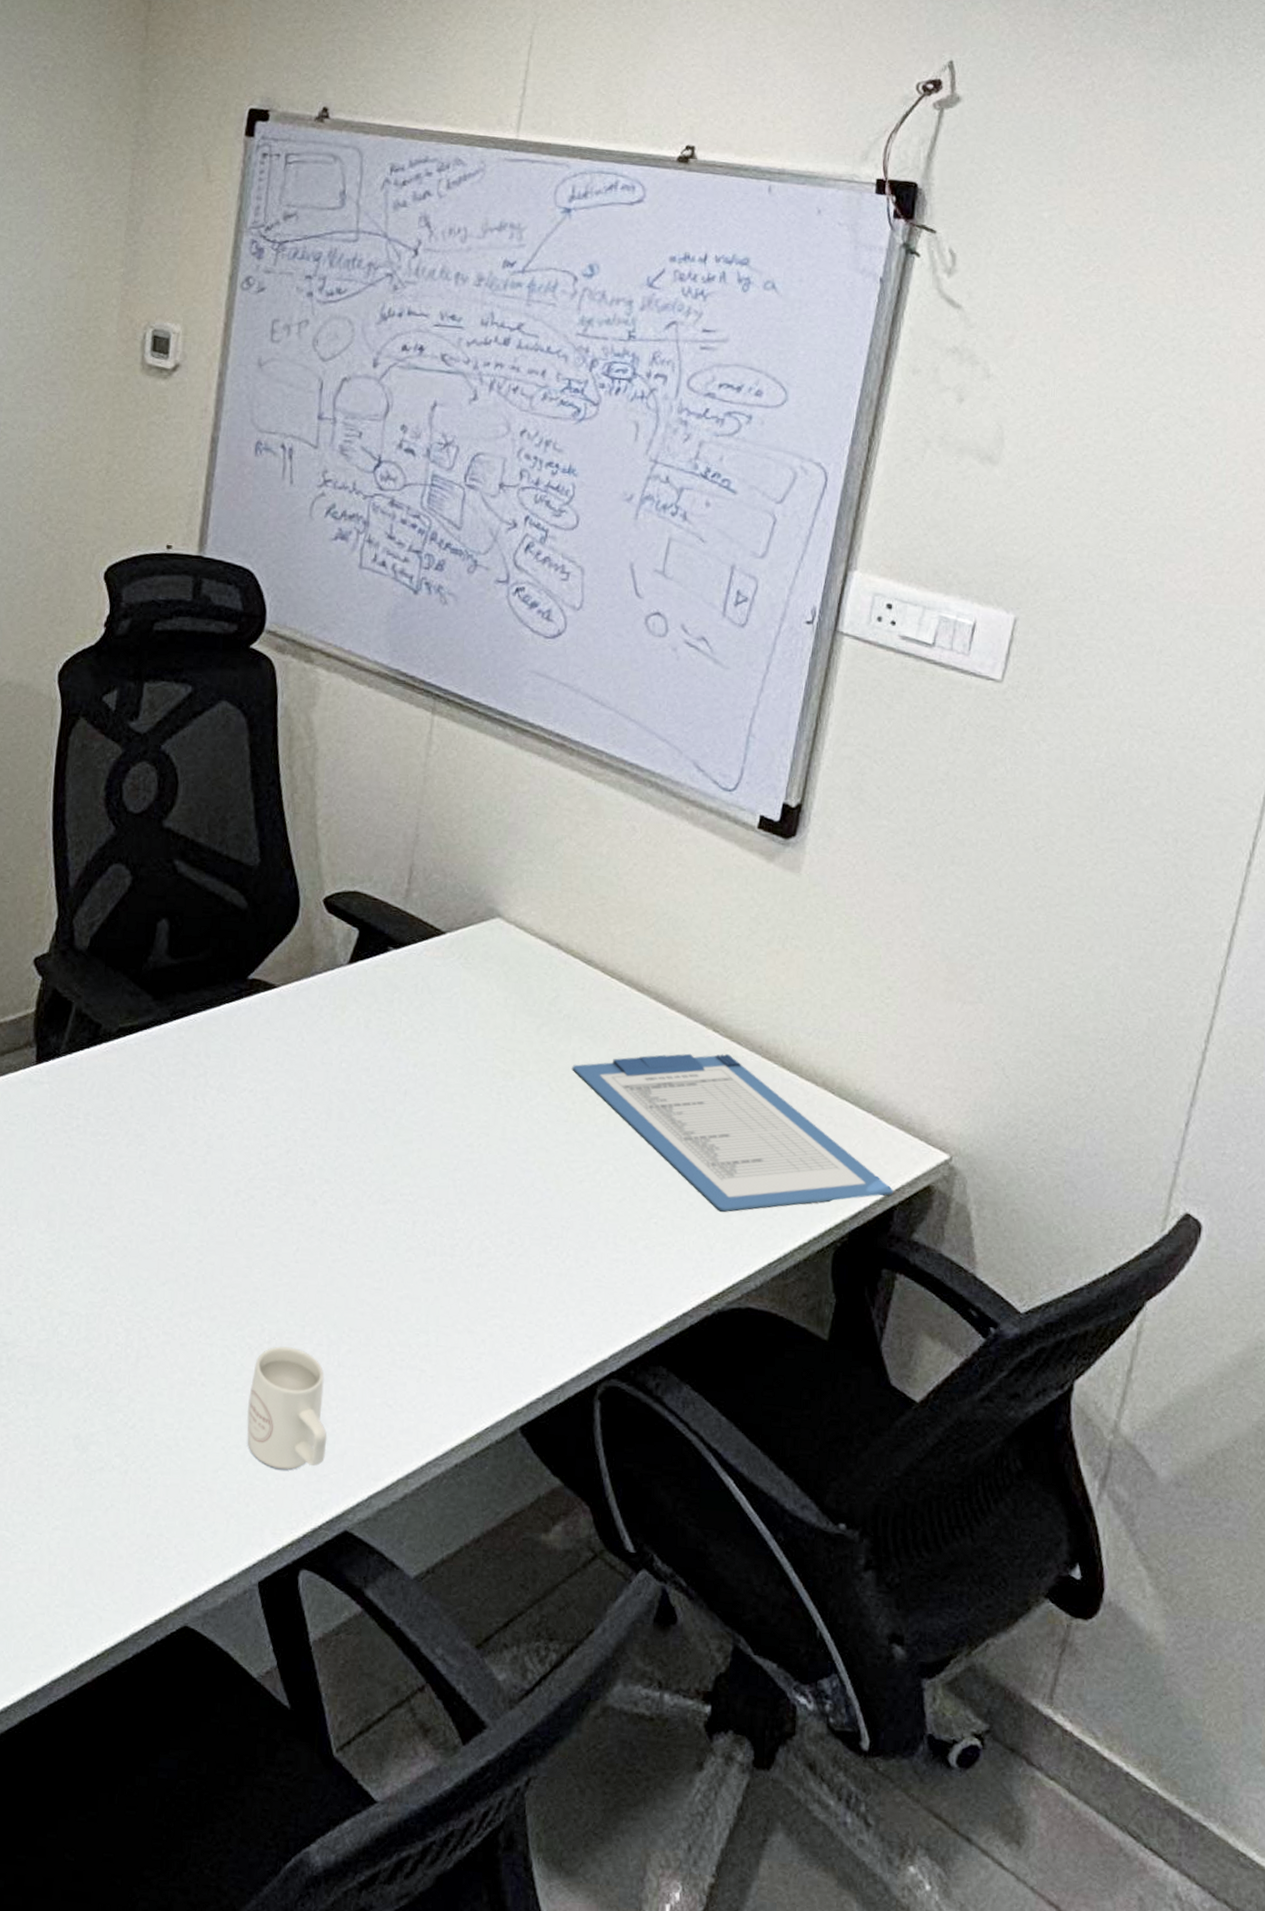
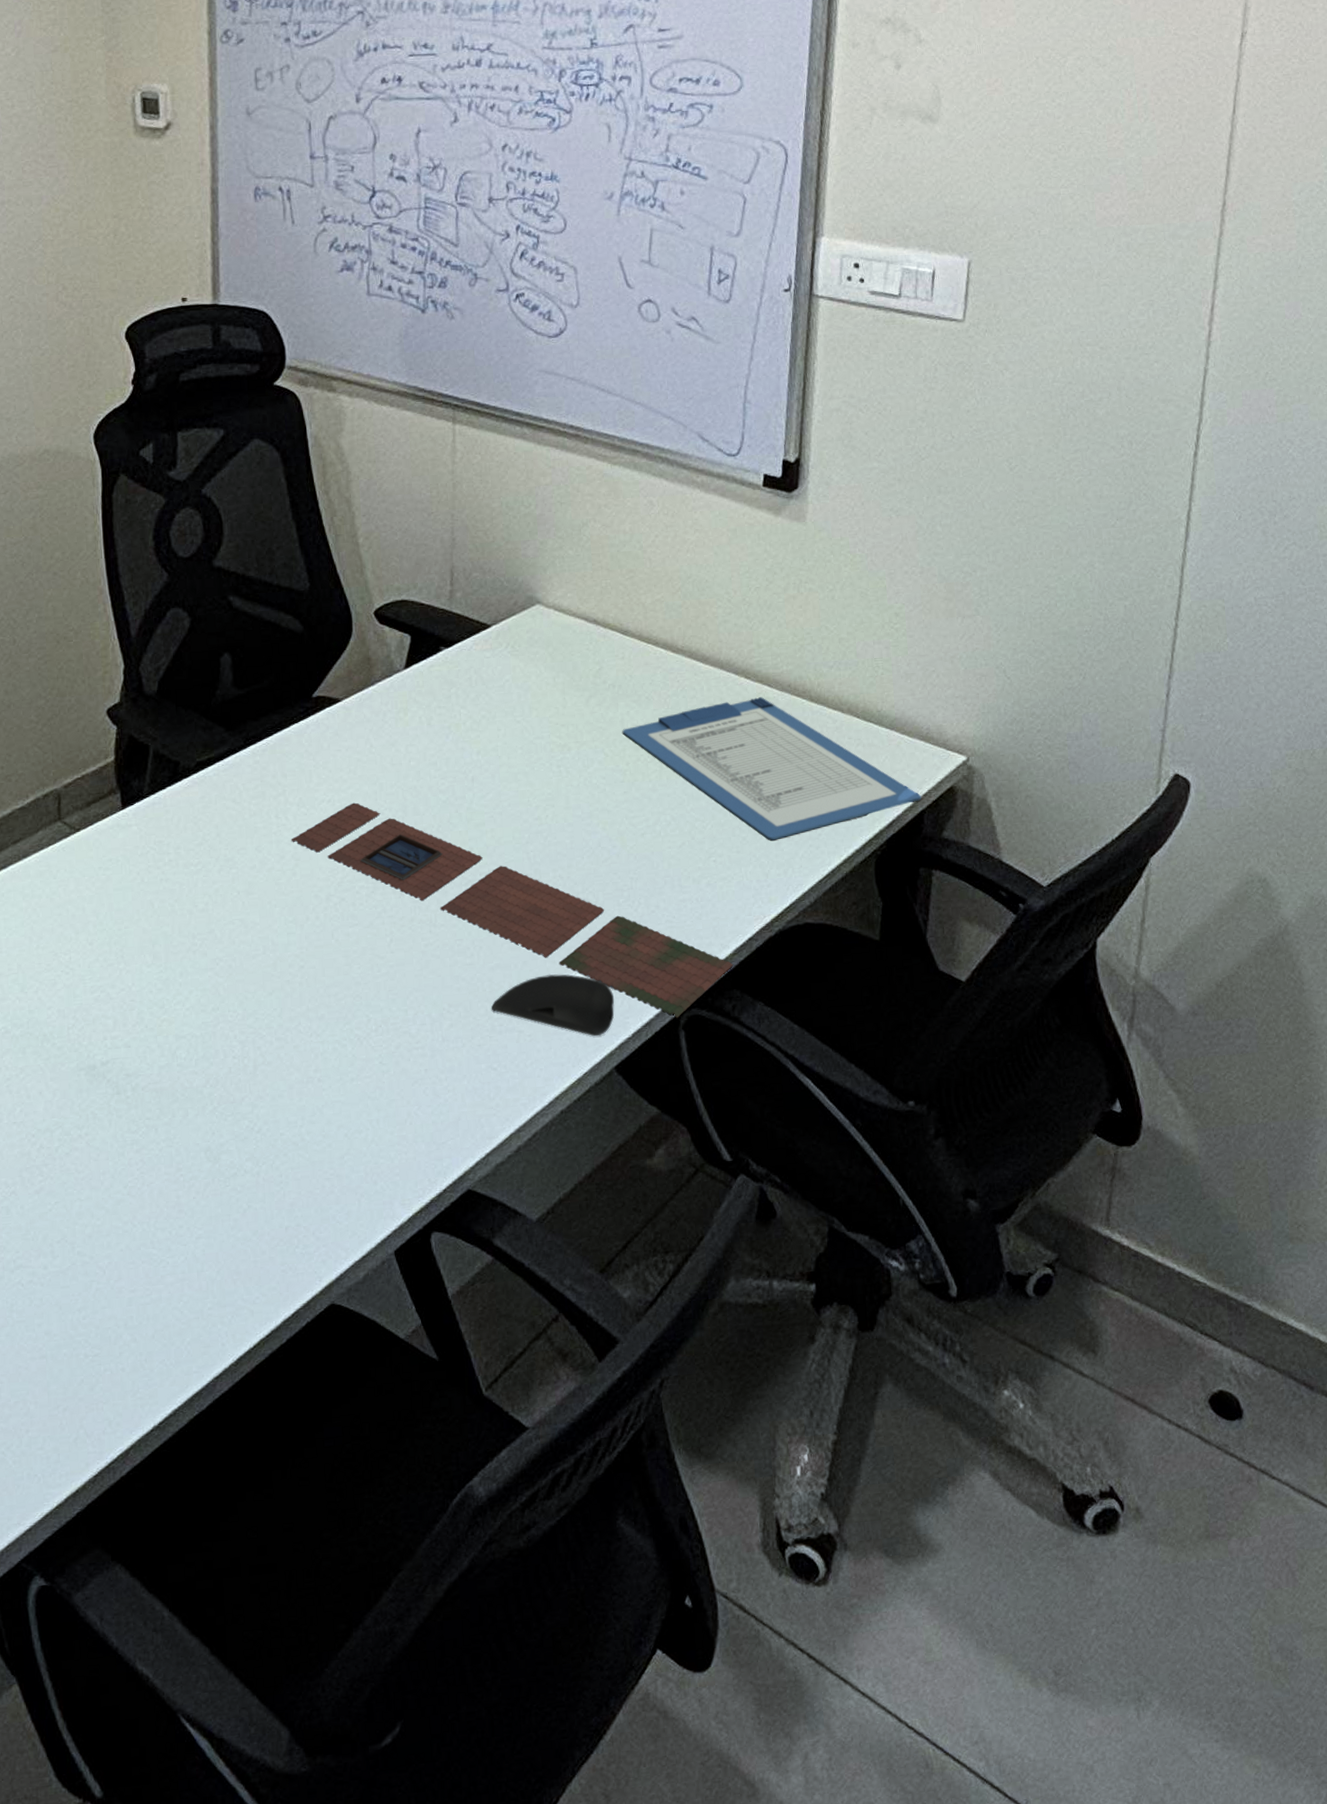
papers: none [205,1096,662,1387] -> present [291,802,733,1019]
mug: present [247,1346,327,1470] -> none [363,1031,441,1145]
computer mouse: none [395,1314,529,1391] -> present [492,974,615,1036]

